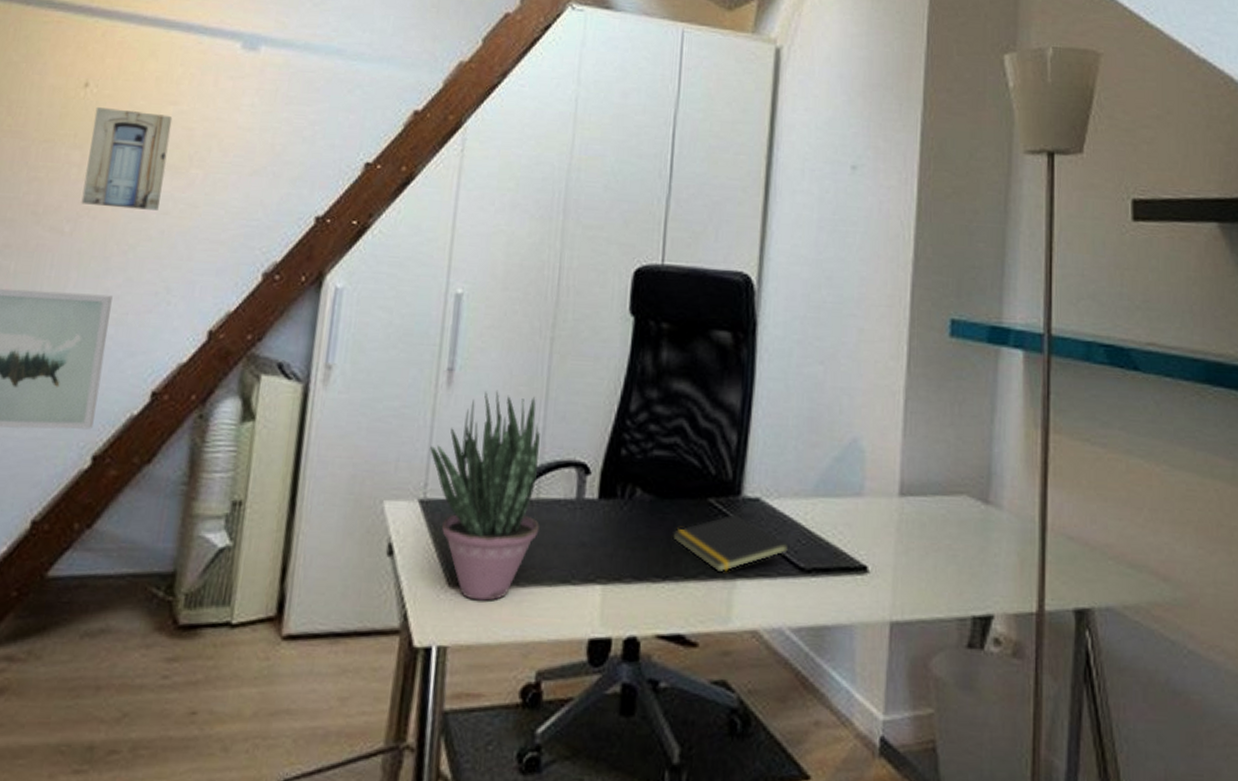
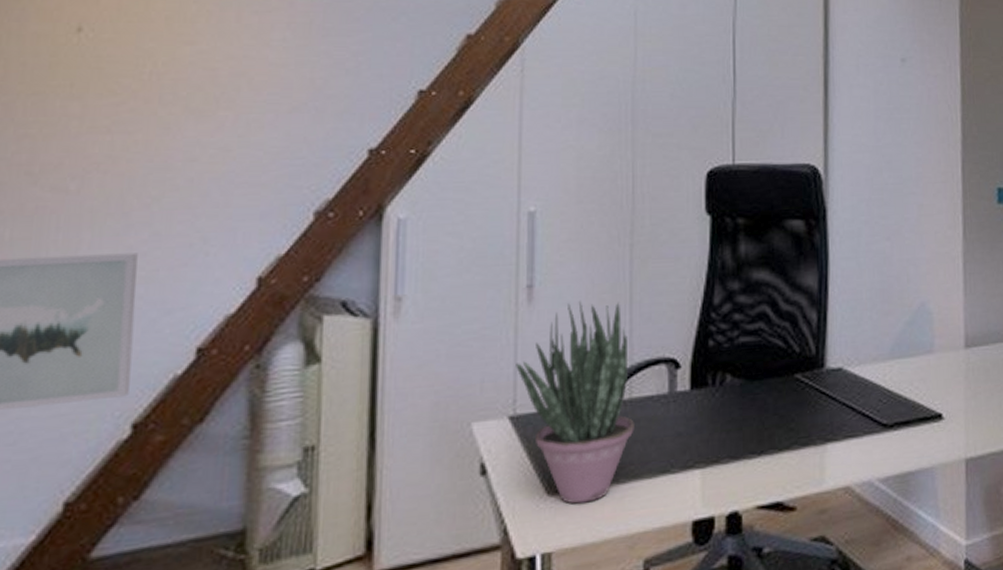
wall art: present [81,107,173,210] -> none [87,53,191,159]
notepad: present [671,513,789,573] -> none [763,384,872,440]

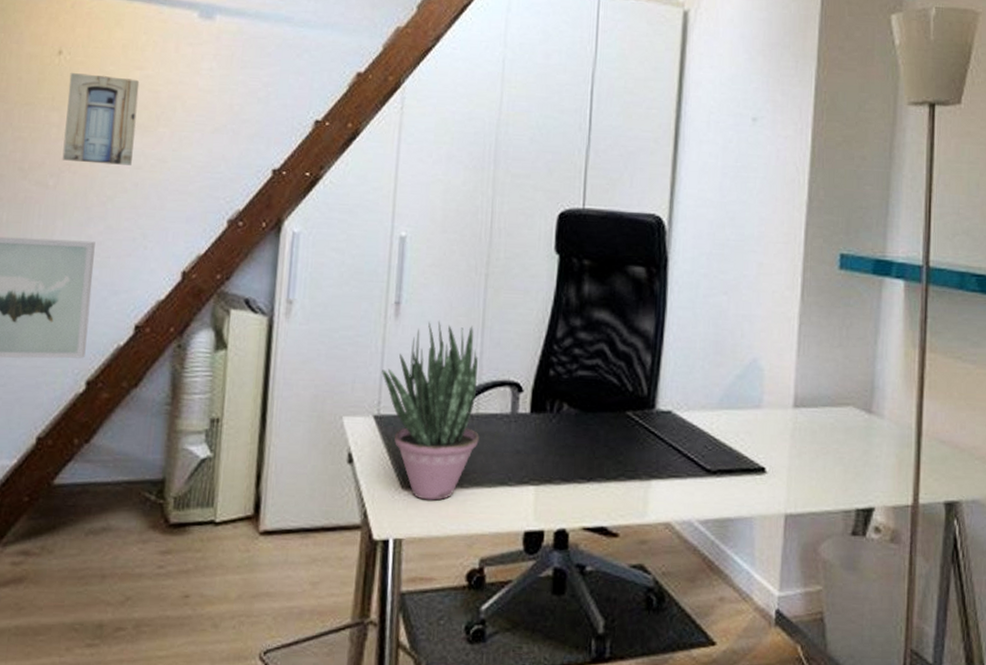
wall art: none [87,53,191,159] -> present [62,73,140,165]

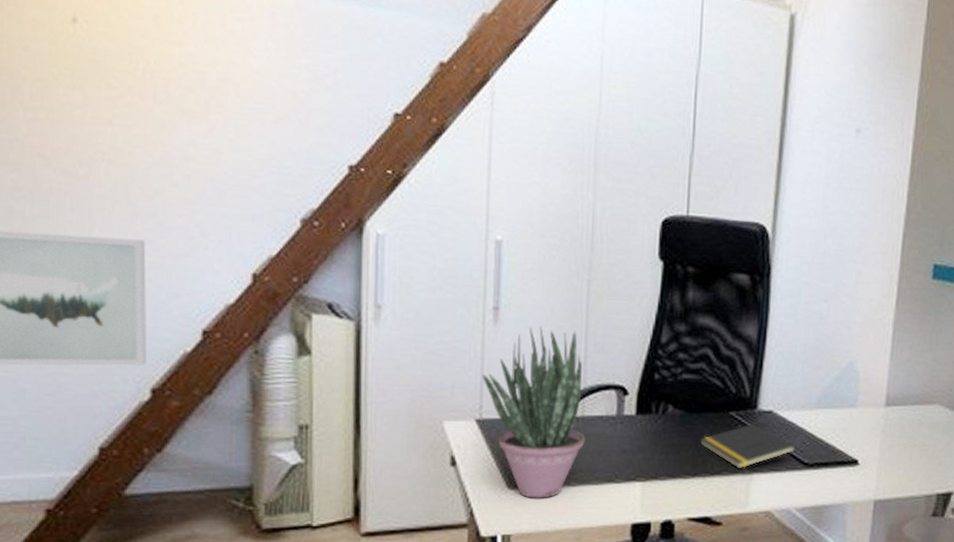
wall art: present [62,73,140,165] -> none [90,45,180,156]
notepad: none [594,424,697,475] -> present [699,423,796,469]

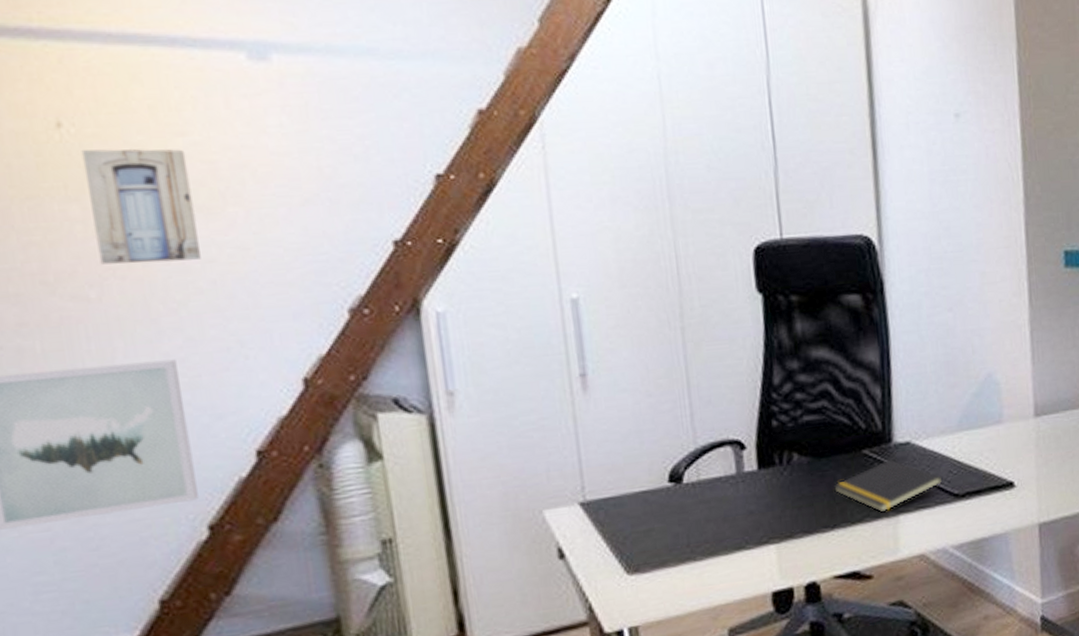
wall art: none [90,45,180,156] -> present [81,149,201,265]
potted plant: present [482,325,585,498] -> none [579,386,706,582]

